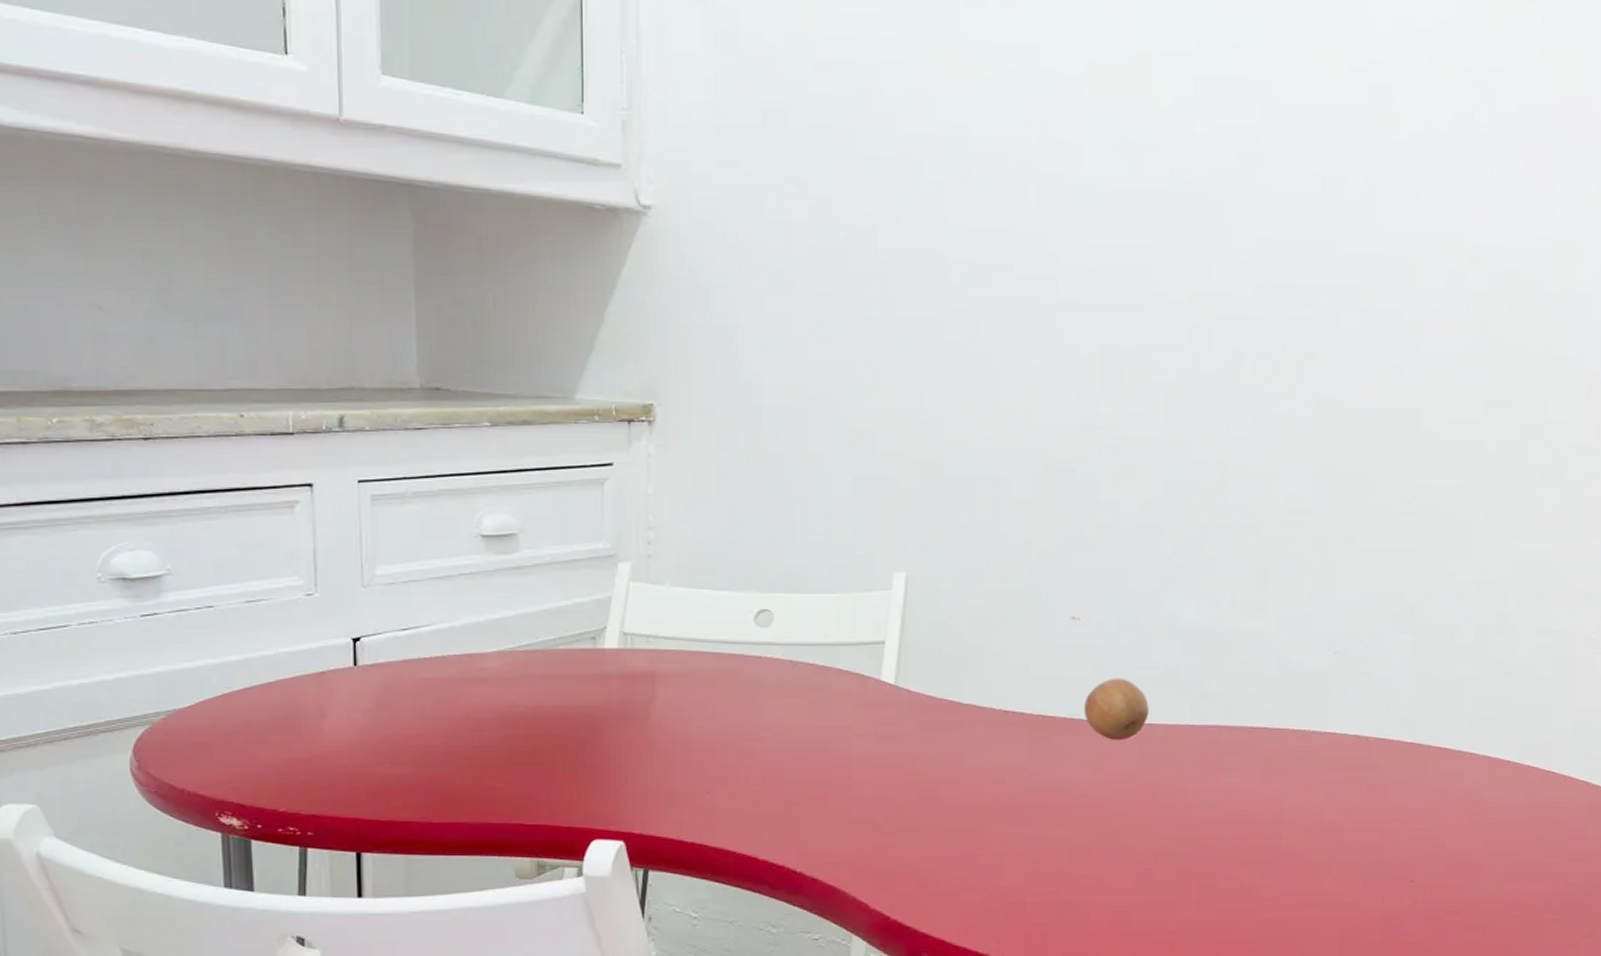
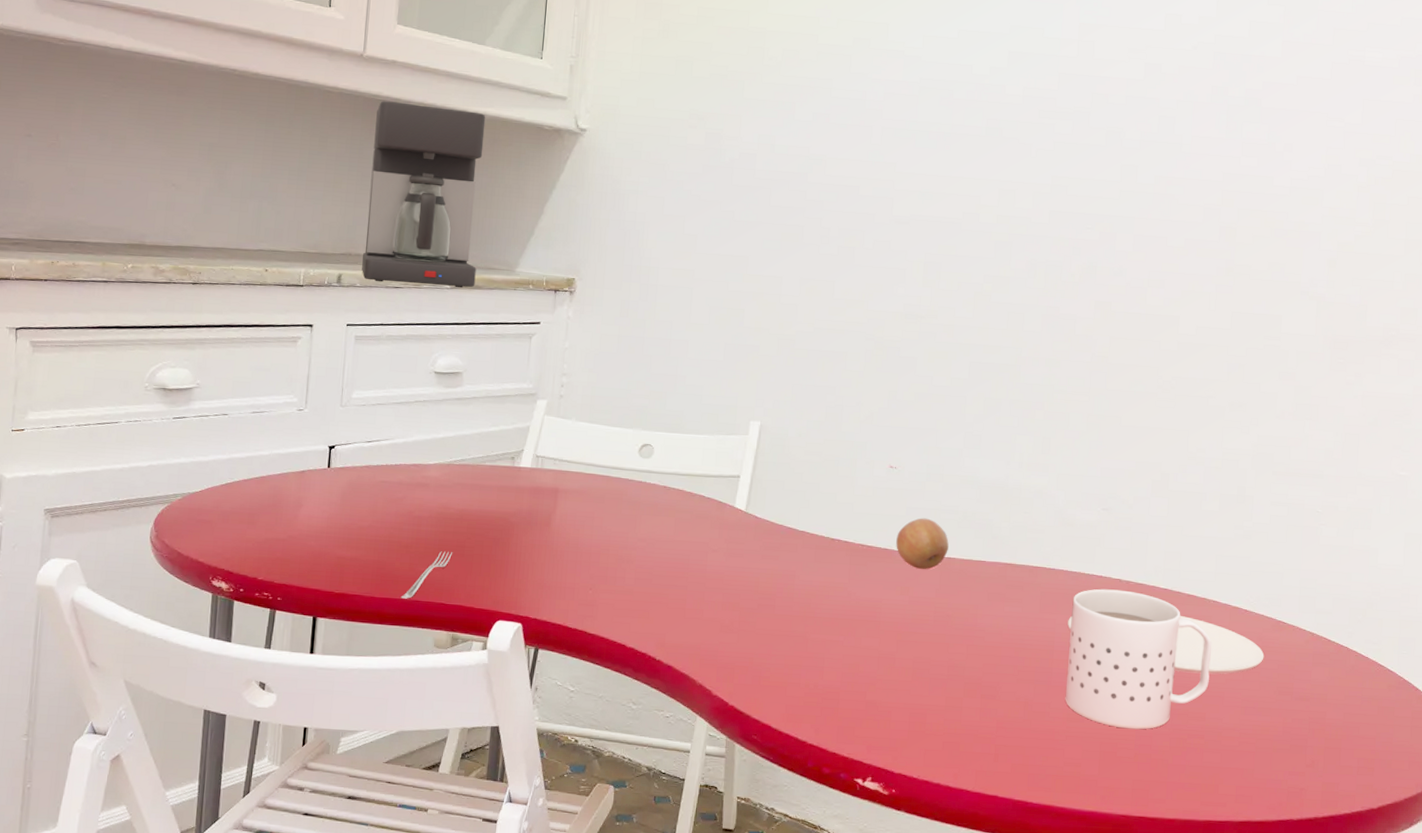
coffee maker: none [367,180,523,425] -> present [362,101,486,288]
fork: none [466,760,527,822] -> present [400,551,452,599]
mug: none [1297,748,1470,910] -> present [1065,589,1212,730]
plate: none [1297,774,1531,840] -> present [1068,616,1264,674]

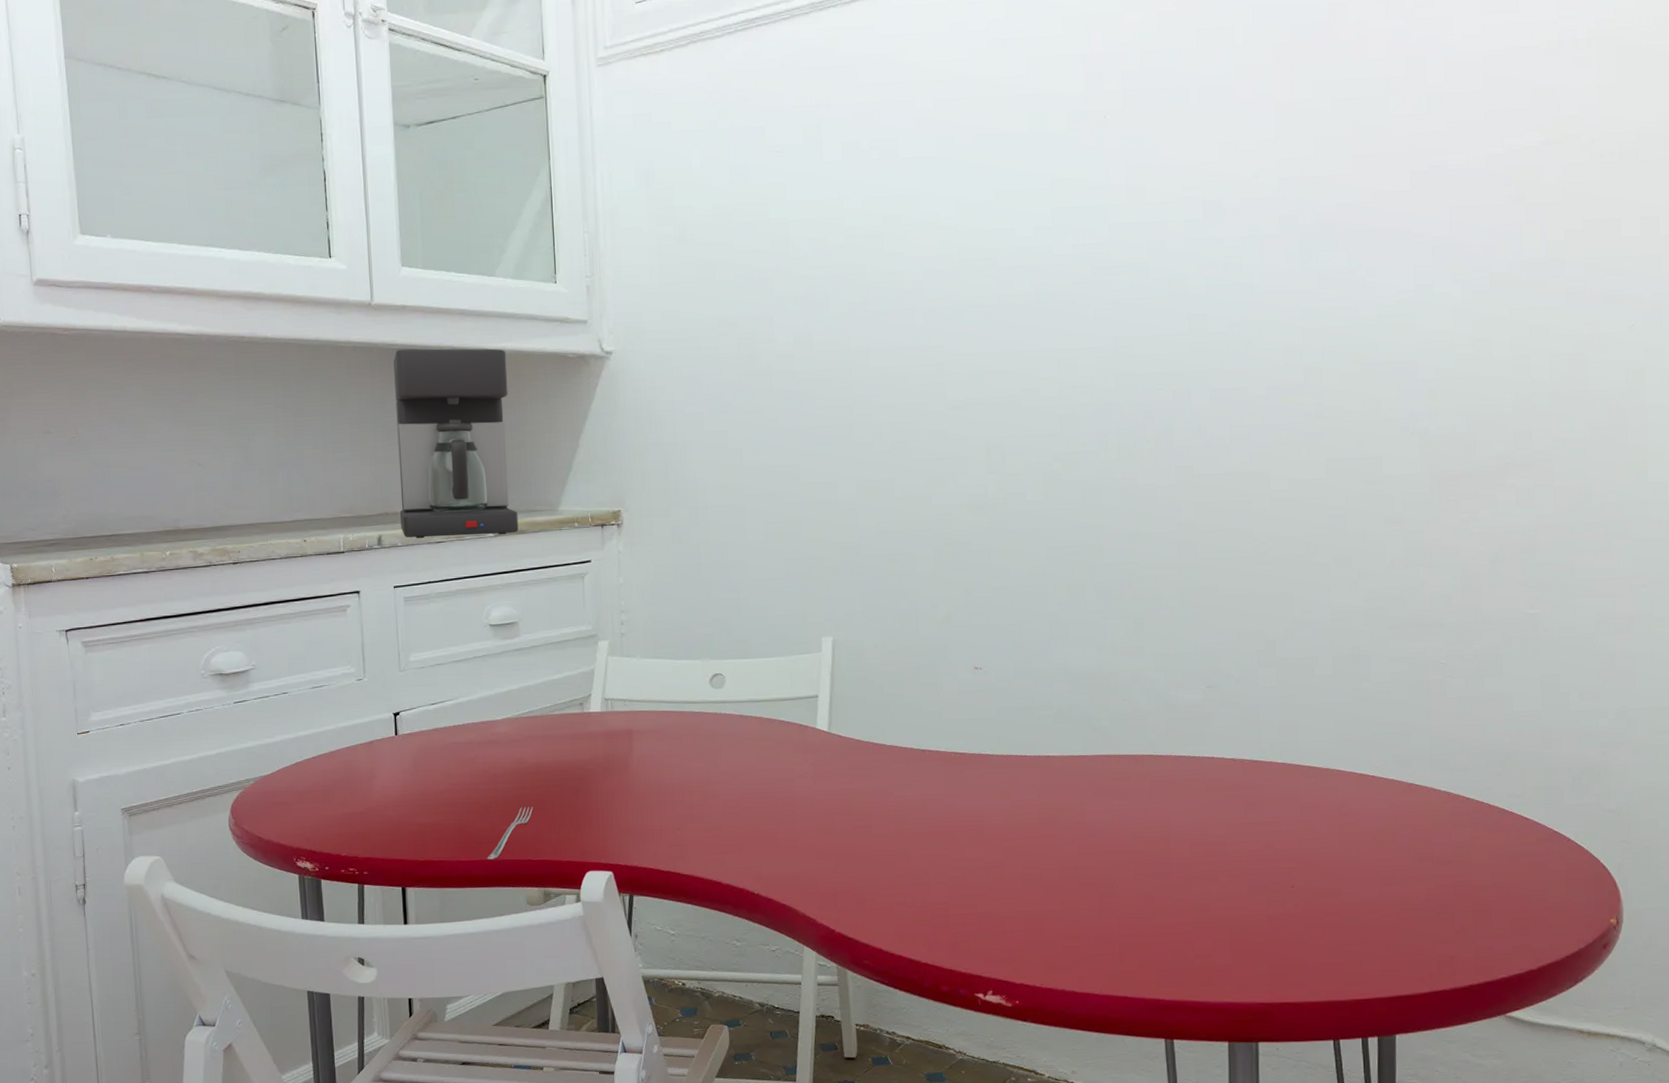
fruit: present [896,518,949,570] -> none [990,717,1047,772]
mug: present [1065,589,1212,730] -> none [1185,769,1341,914]
plate: present [1068,616,1264,674] -> none [1182,790,1398,849]

